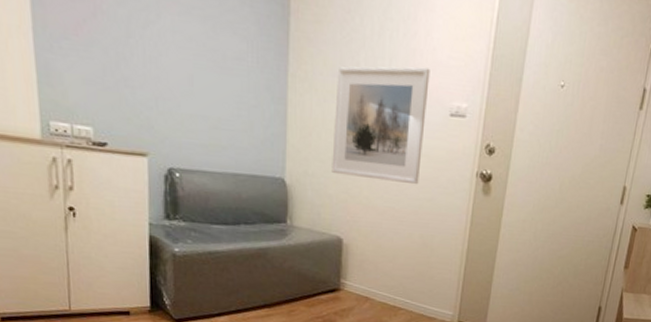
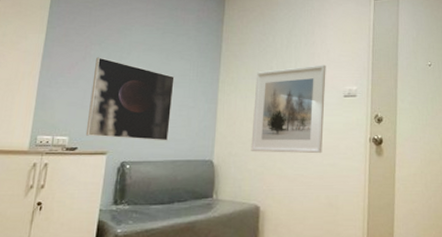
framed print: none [111,15,227,148] -> present [85,57,175,141]

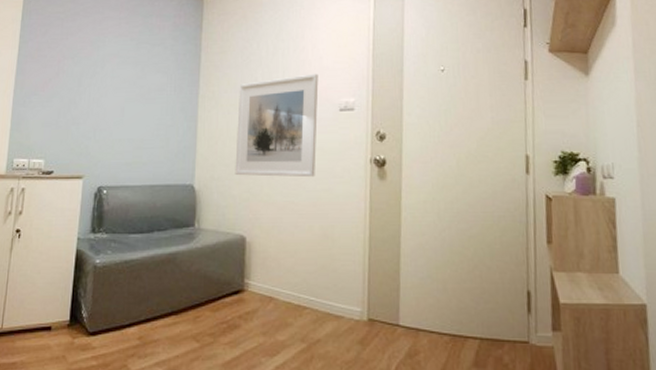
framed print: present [85,57,175,141] -> none [61,72,151,164]

